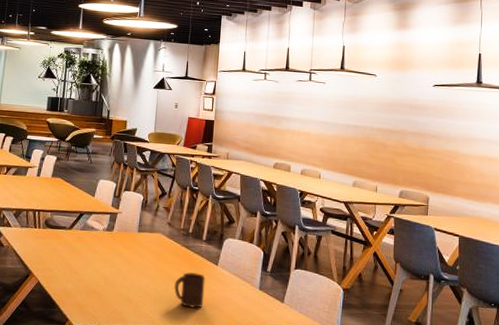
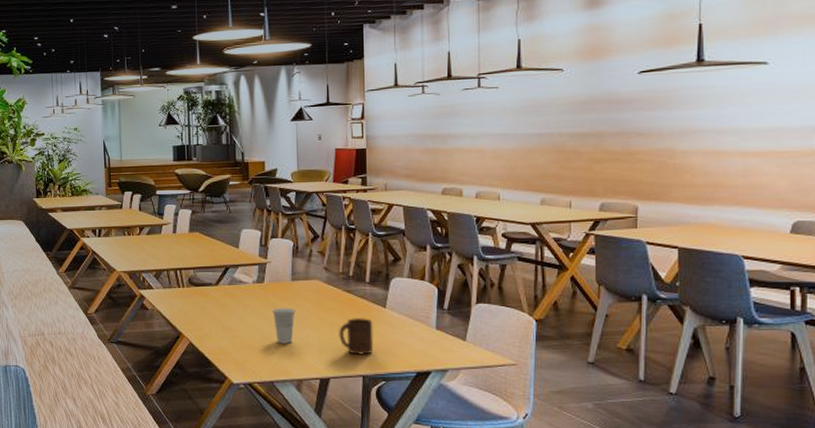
cup: none [117,256,138,291] -> present [272,307,296,344]

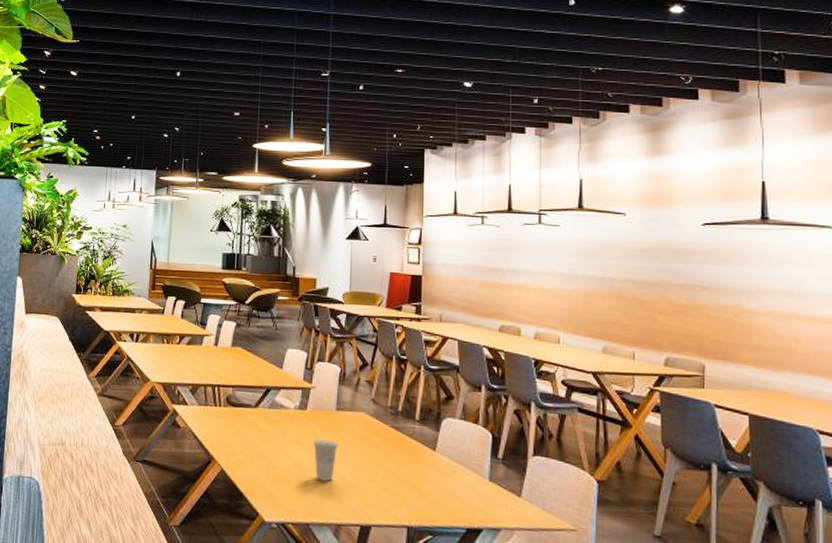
cup: present [339,317,374,355] -> none [383,459,421,503]

